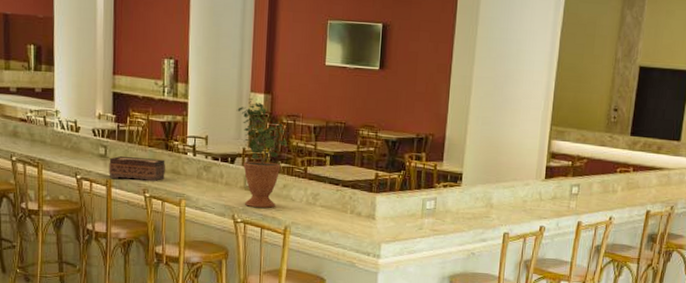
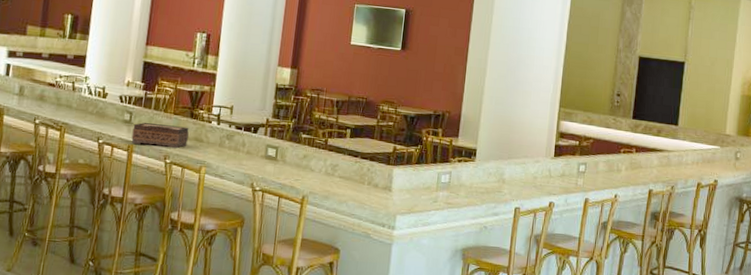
potted plant: present [236,97,287,208] -> none [263,71,310,177]

